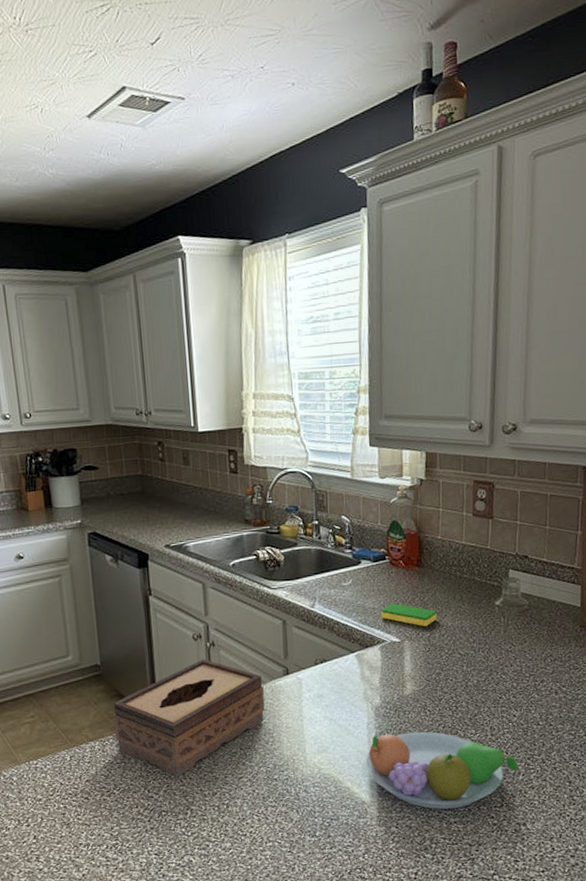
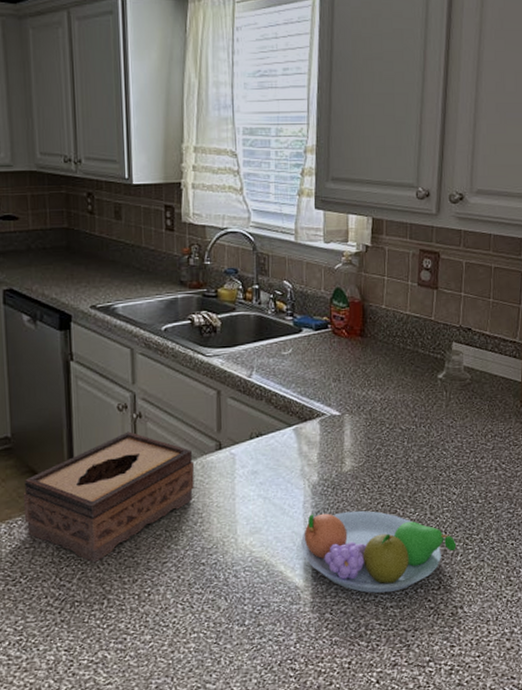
dish sponge: present [381,603,437,627] -> none [322,374,379,400]

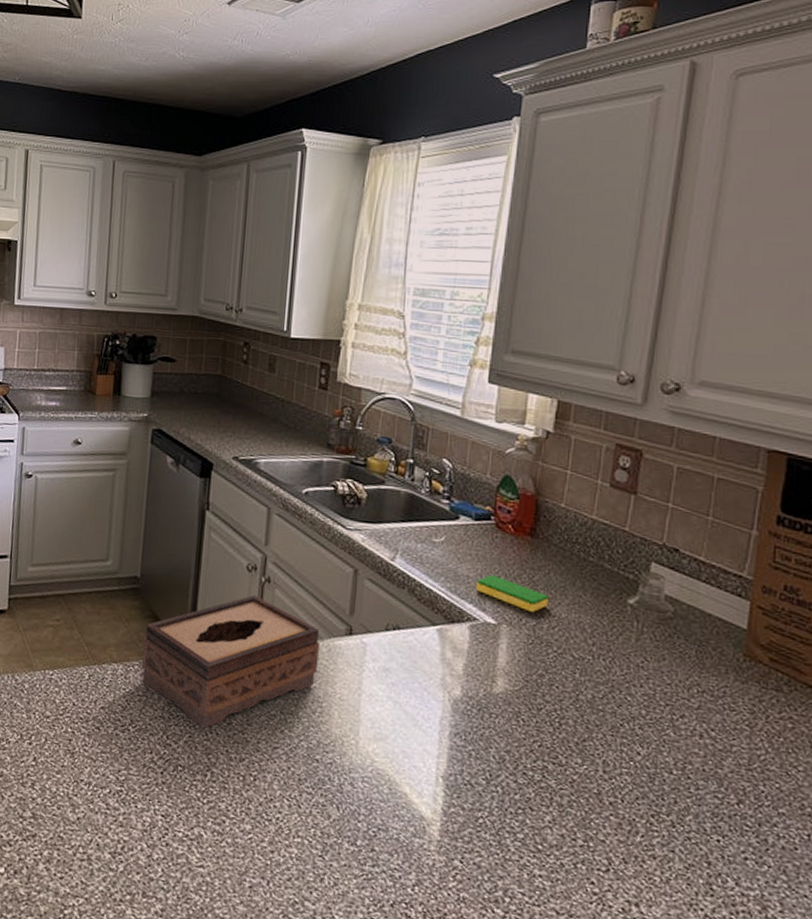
fruit bowl: present [300,510,457,593] -> none [431,734,637,858]
dish sponge: none [322,374,379,400] -> present [477,575,548,613]

